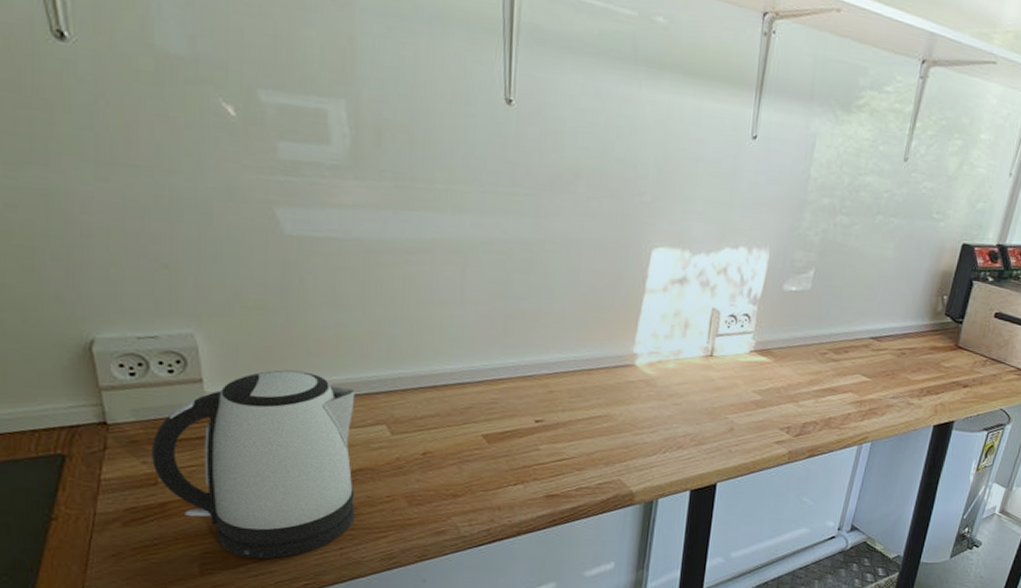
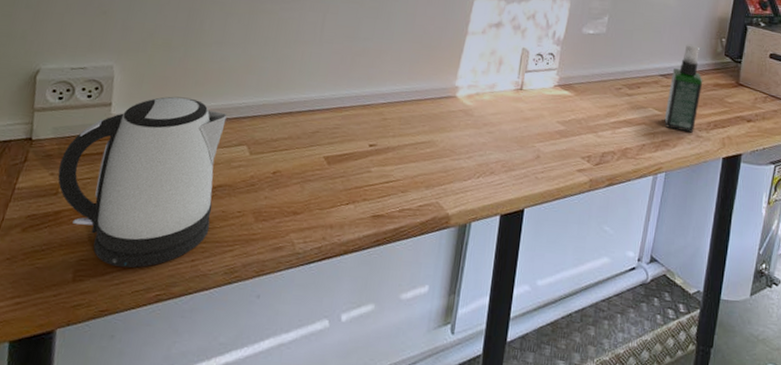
spray bottle: none [873,302,919,400] -> present [664,44,703,133]

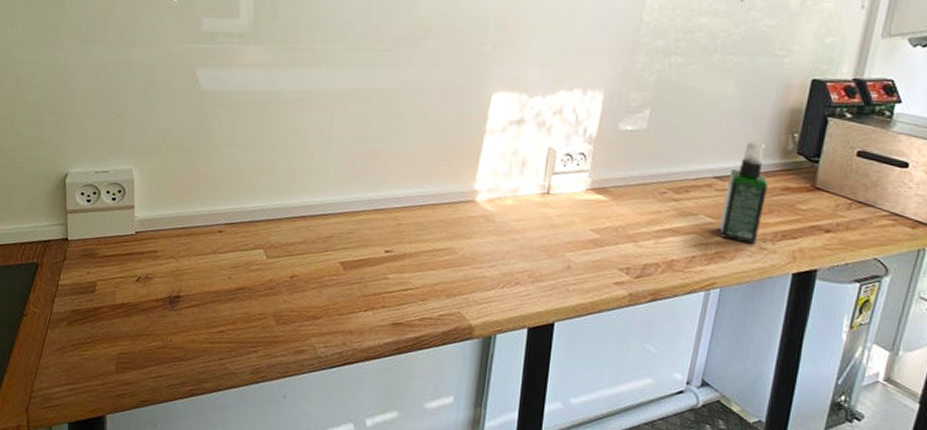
kettle: present [57,96,227,268] -> none [93,199,242,363]

